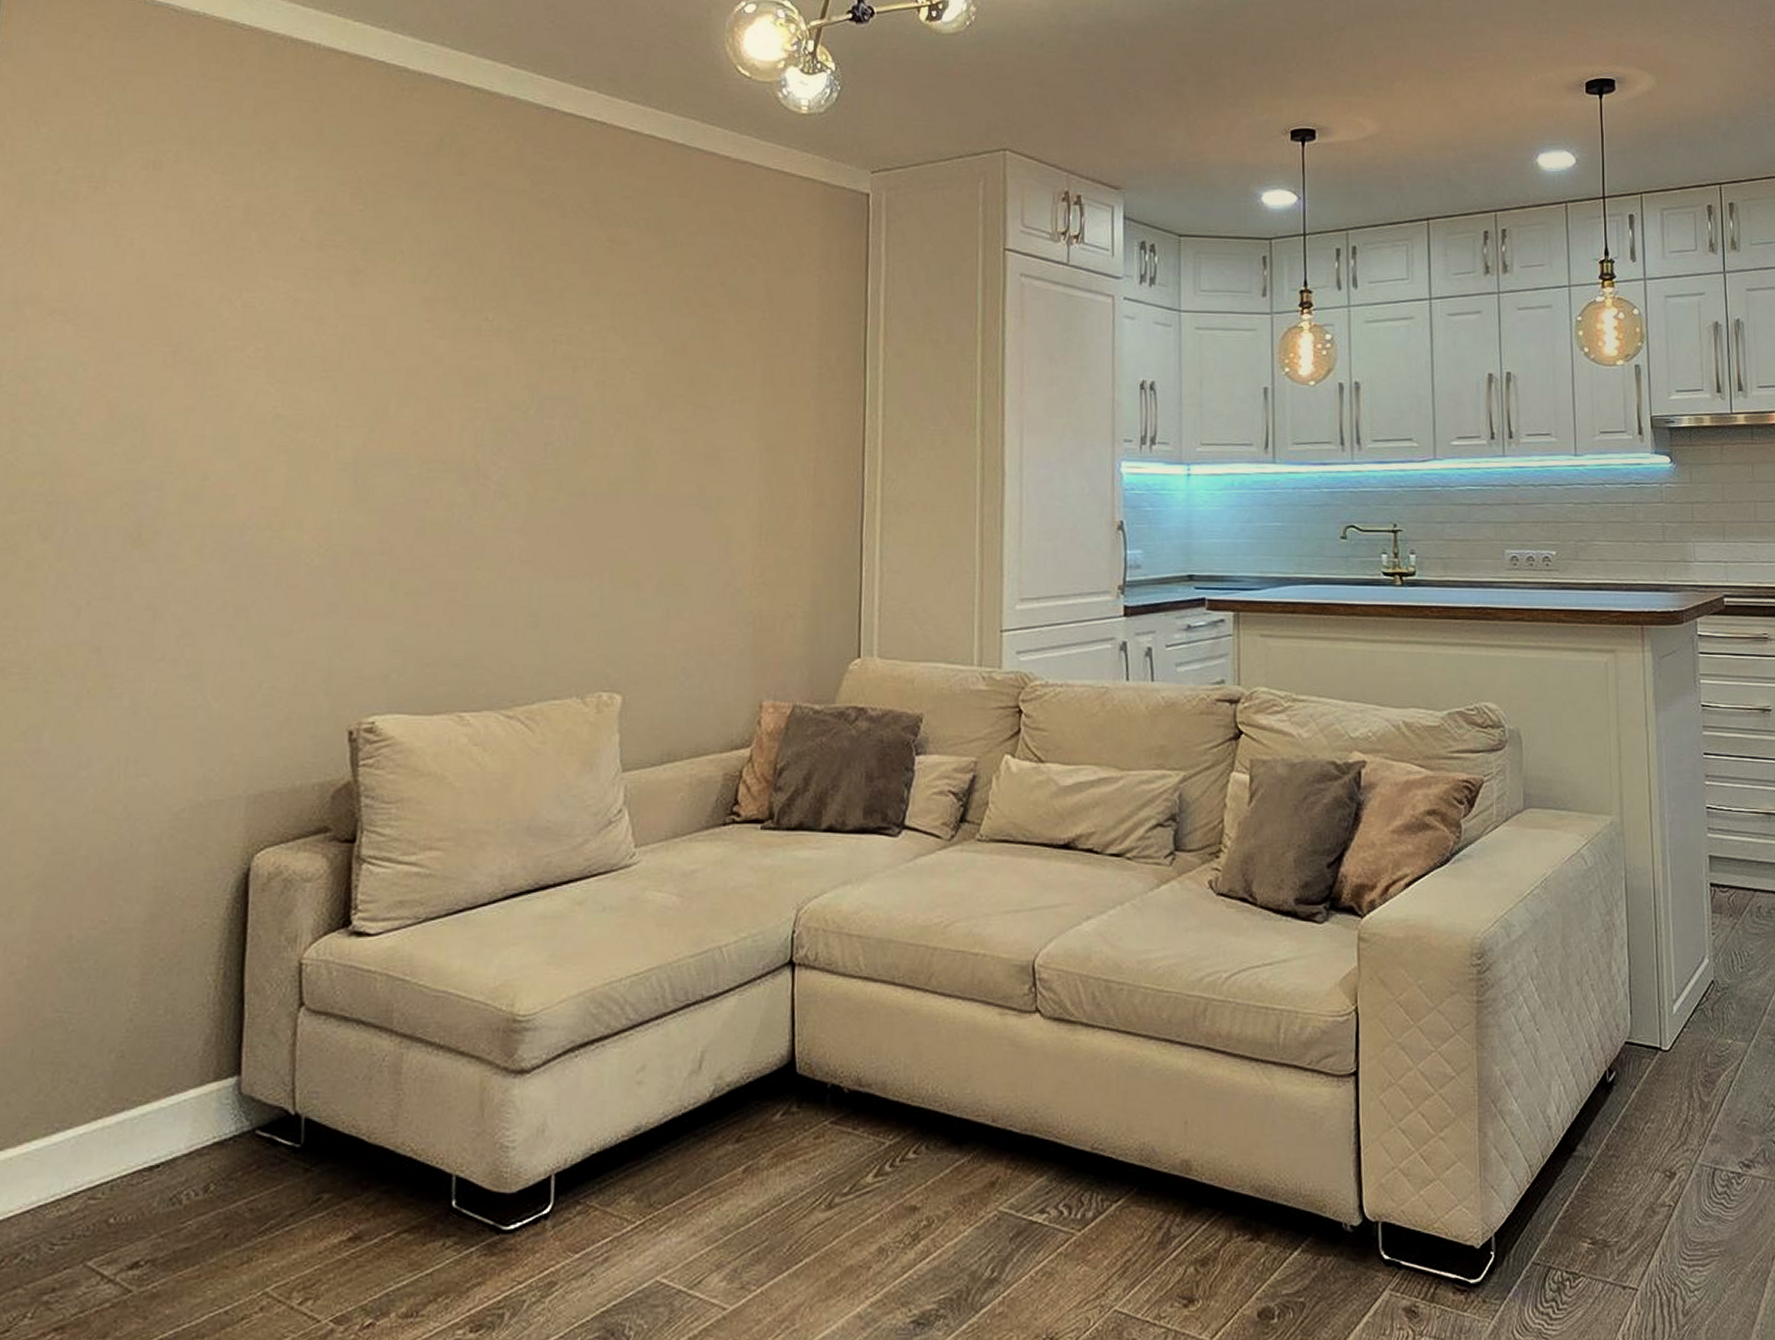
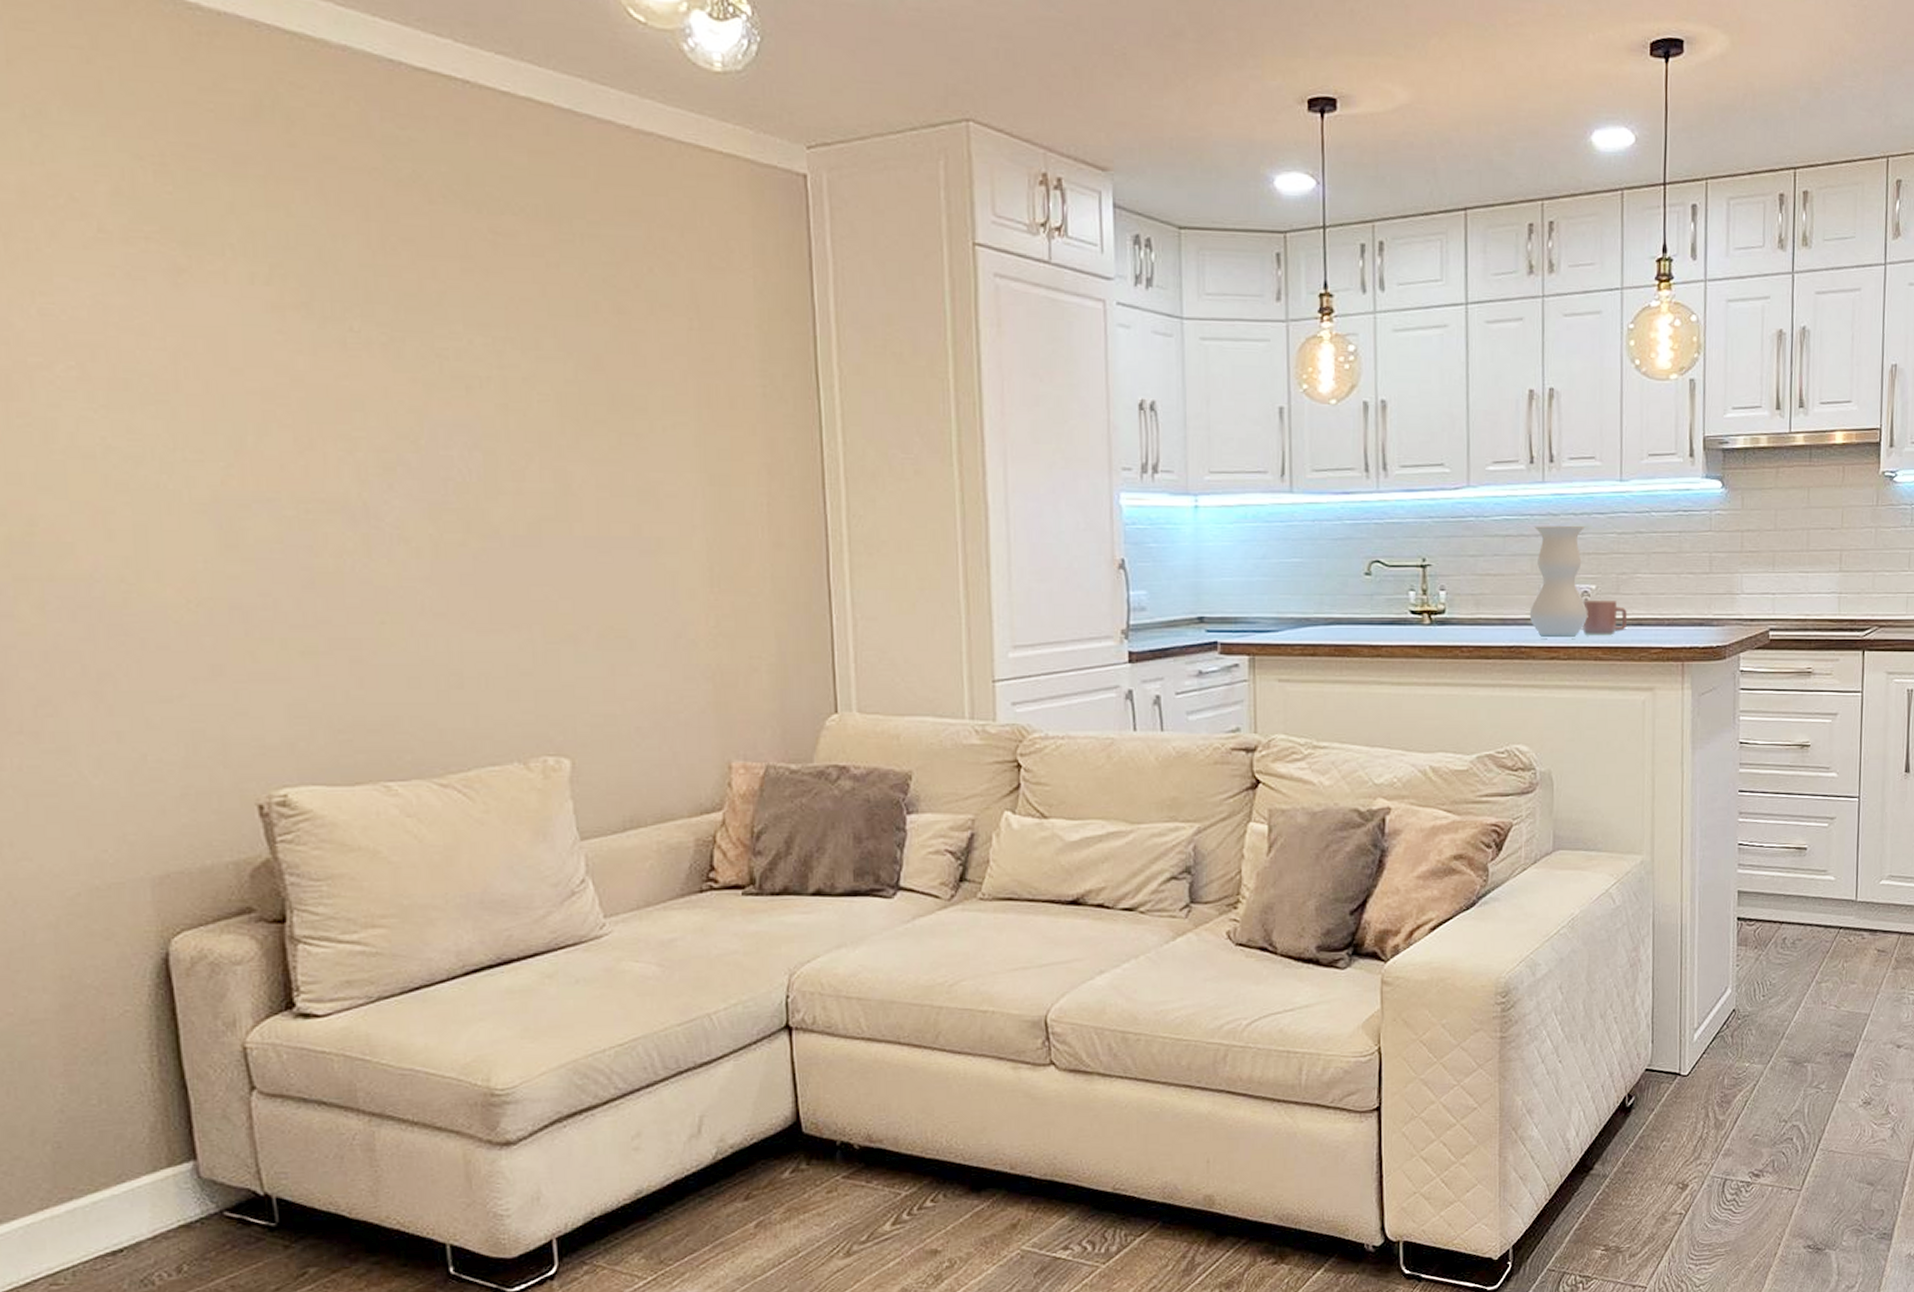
vase: none [1494,496,1549,602] -> present [1529,526,1587,640]
mug: none [1543,565,1588,600] -> present [1582,600,1628,637]

